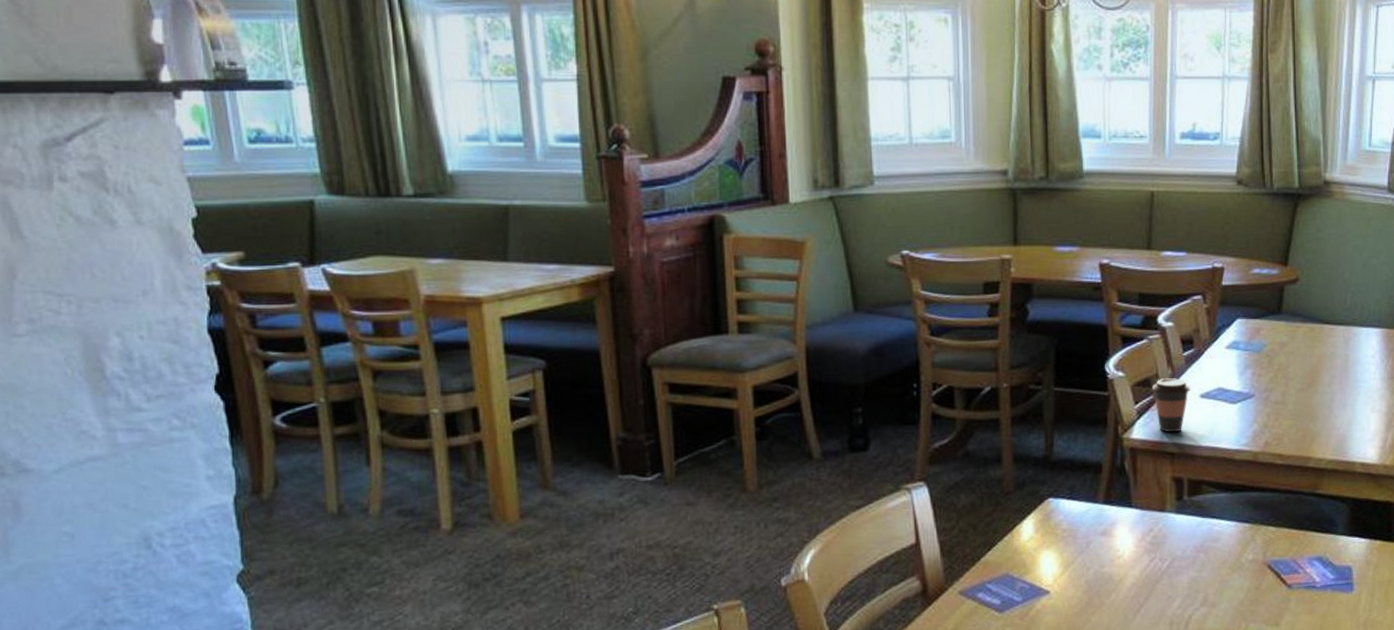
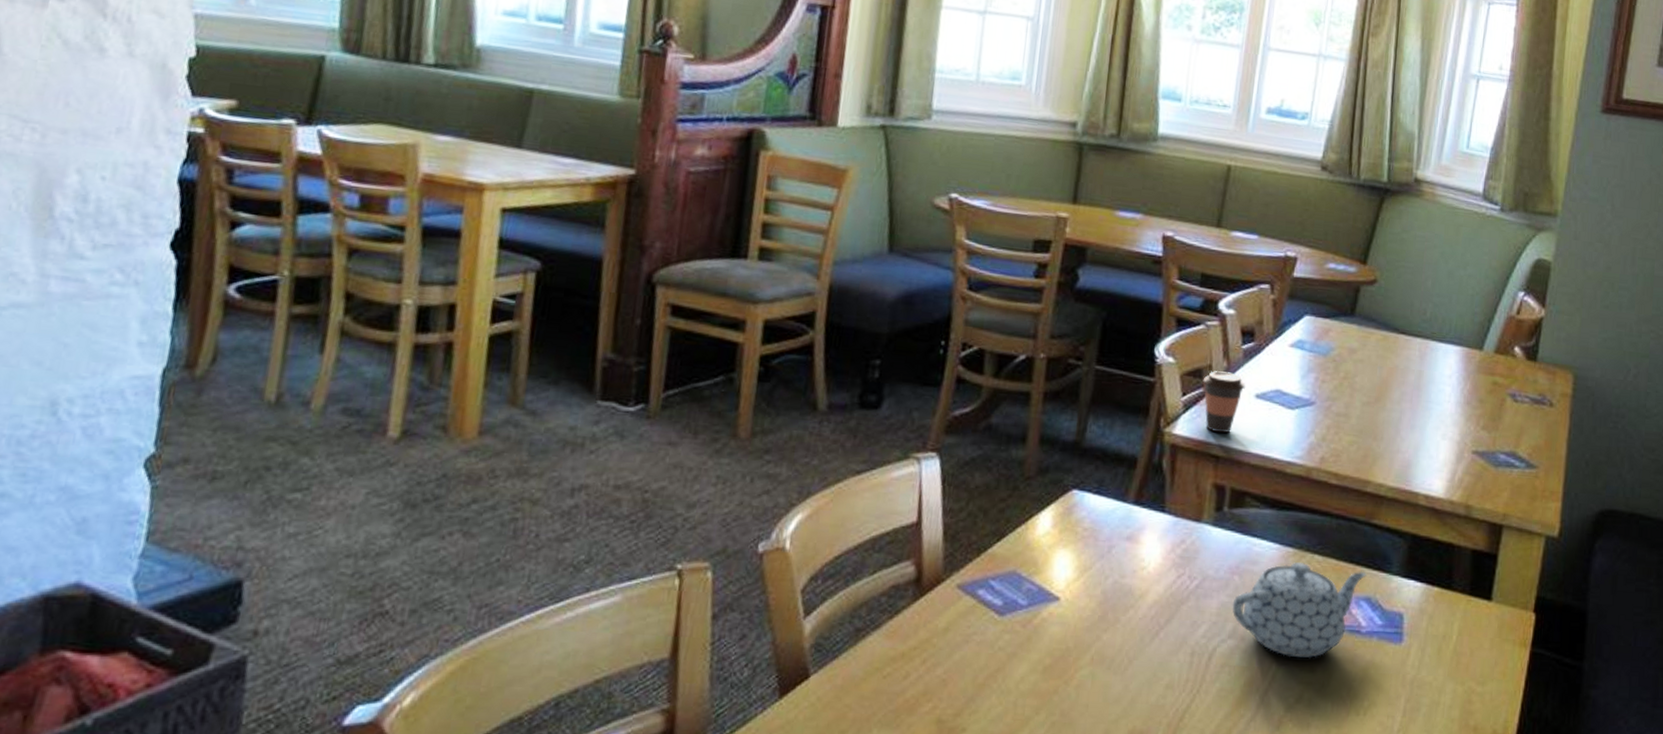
teapot: none [1201,535,1316,616] -> present [1232,562,1367,659]

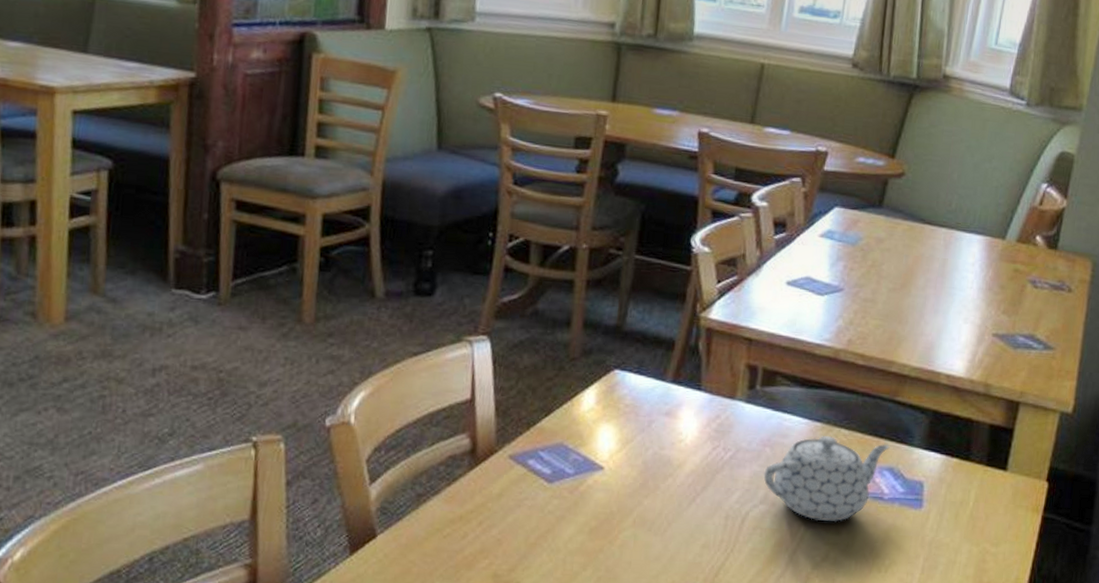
coffee cup: present [1202,371,1245,433] -> none [736,260,777,318]

